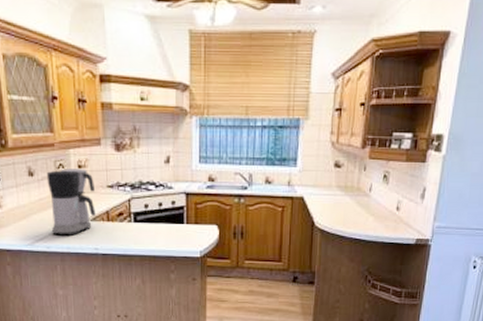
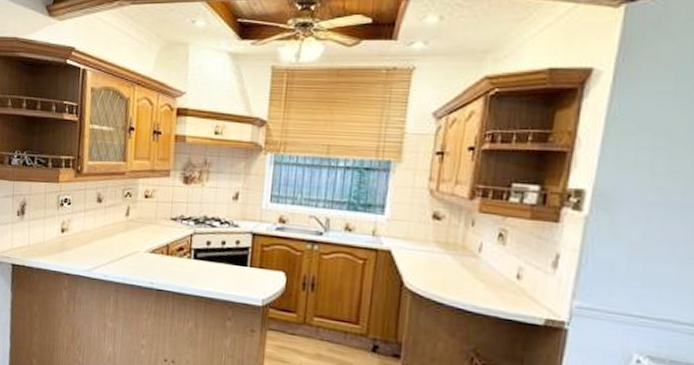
coffee maker: present [46,169,96,236] -> none [111,197,159,267]

